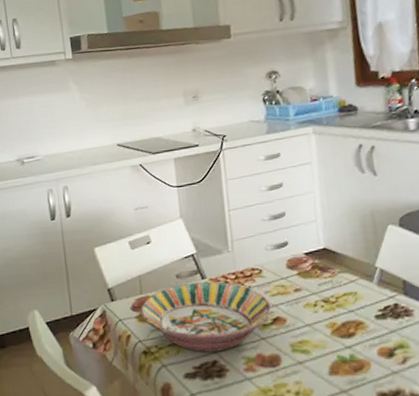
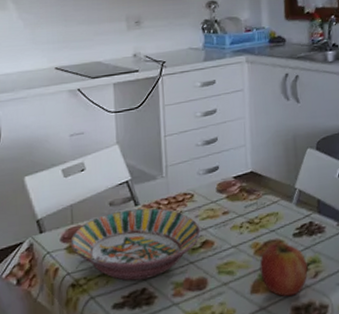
fruit: none [338,322,395,382] -> present [259,241,308,297]

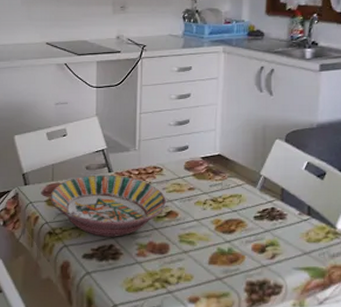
fruit: present [259,241,308,297] -> none [219,221,266,272]

